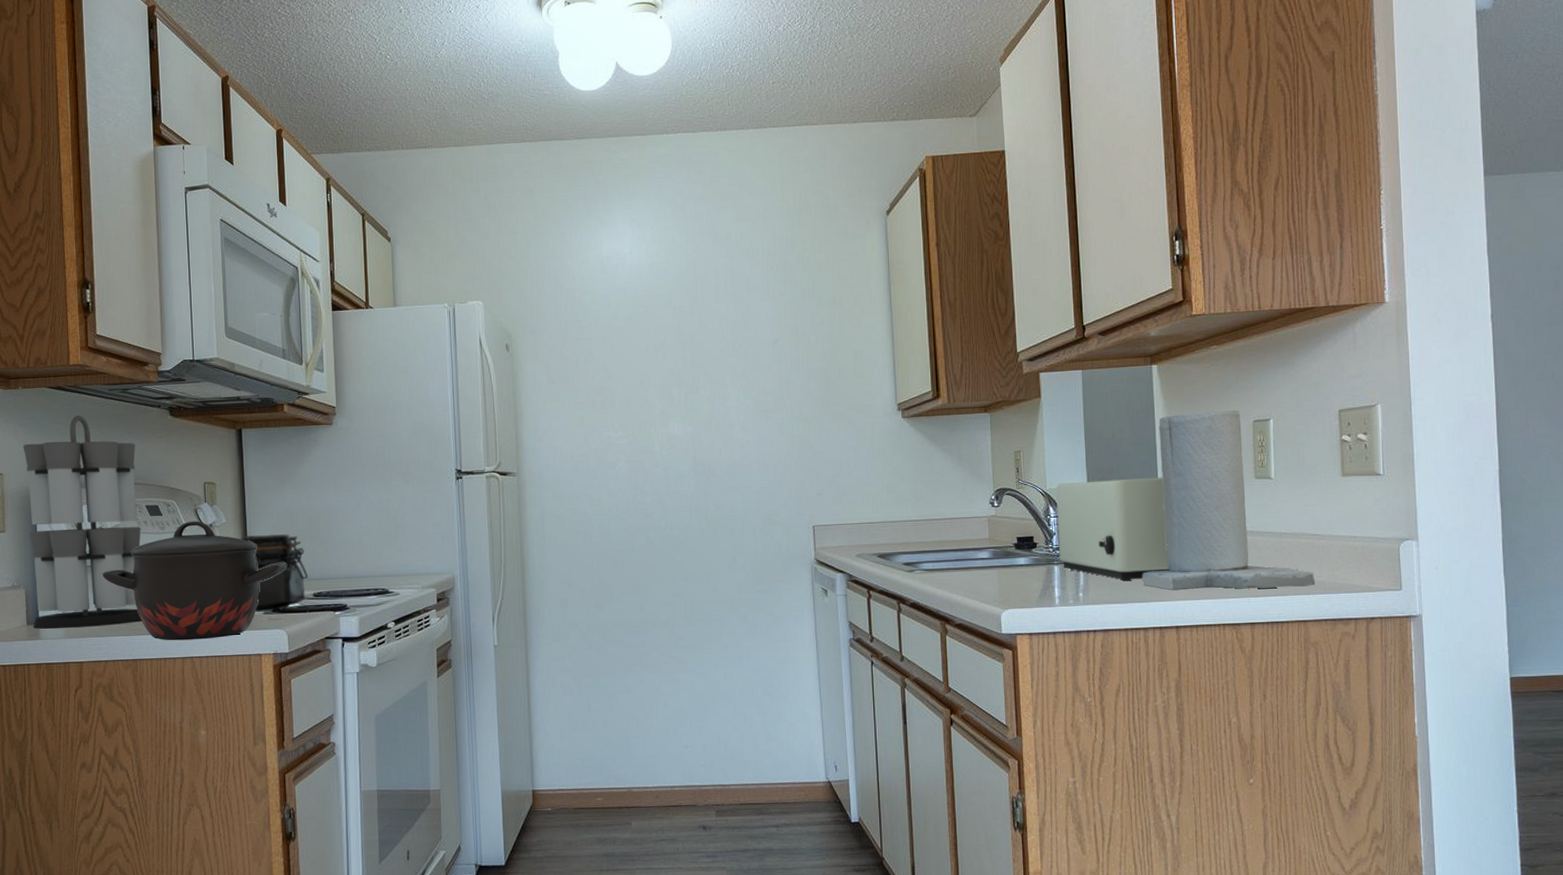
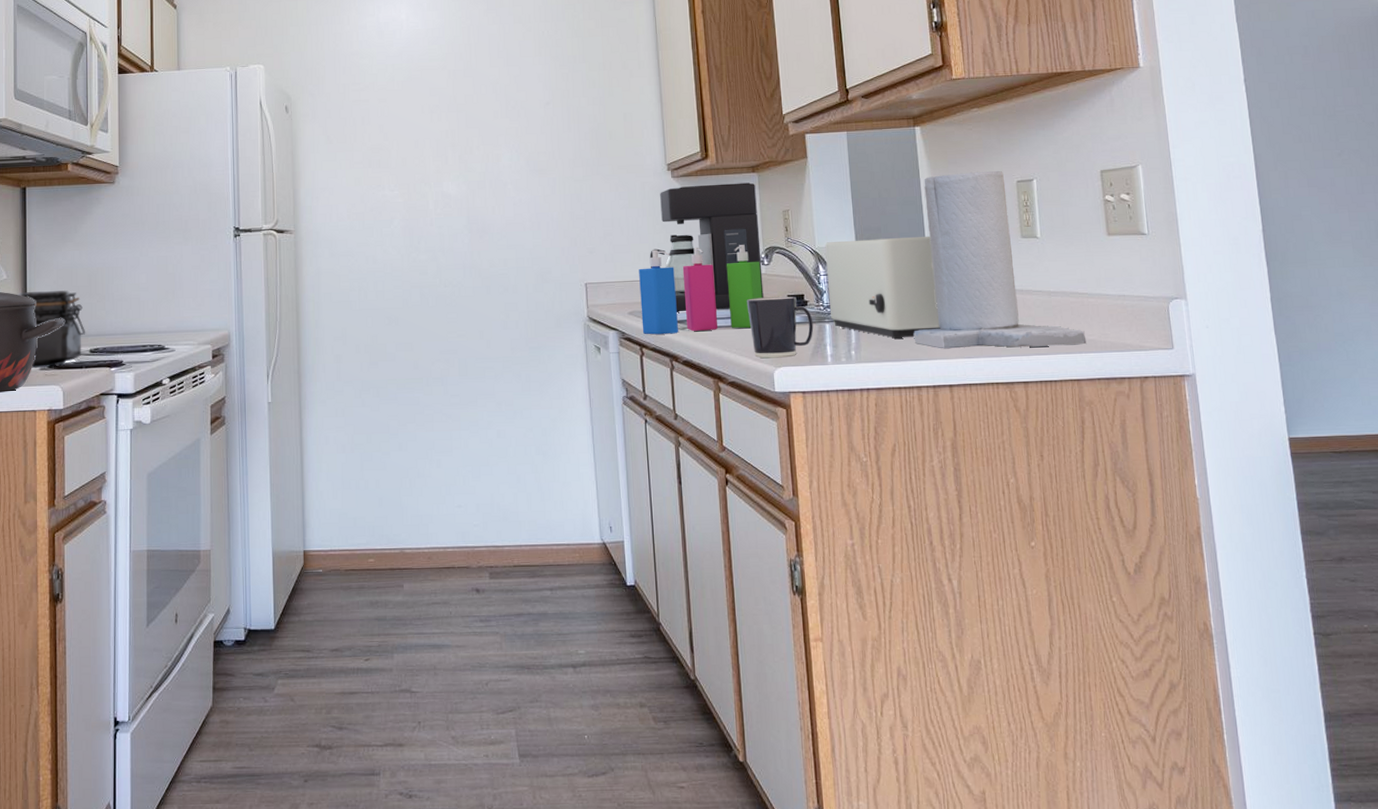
soap dispenser: none [867,486,992,578] -> present [639,245,763,335]
coffee maker: none [878,423,993,555] -> present [649,182,764,312]
mug: none [975,538,1042,601] -> present [746,296,814,359]

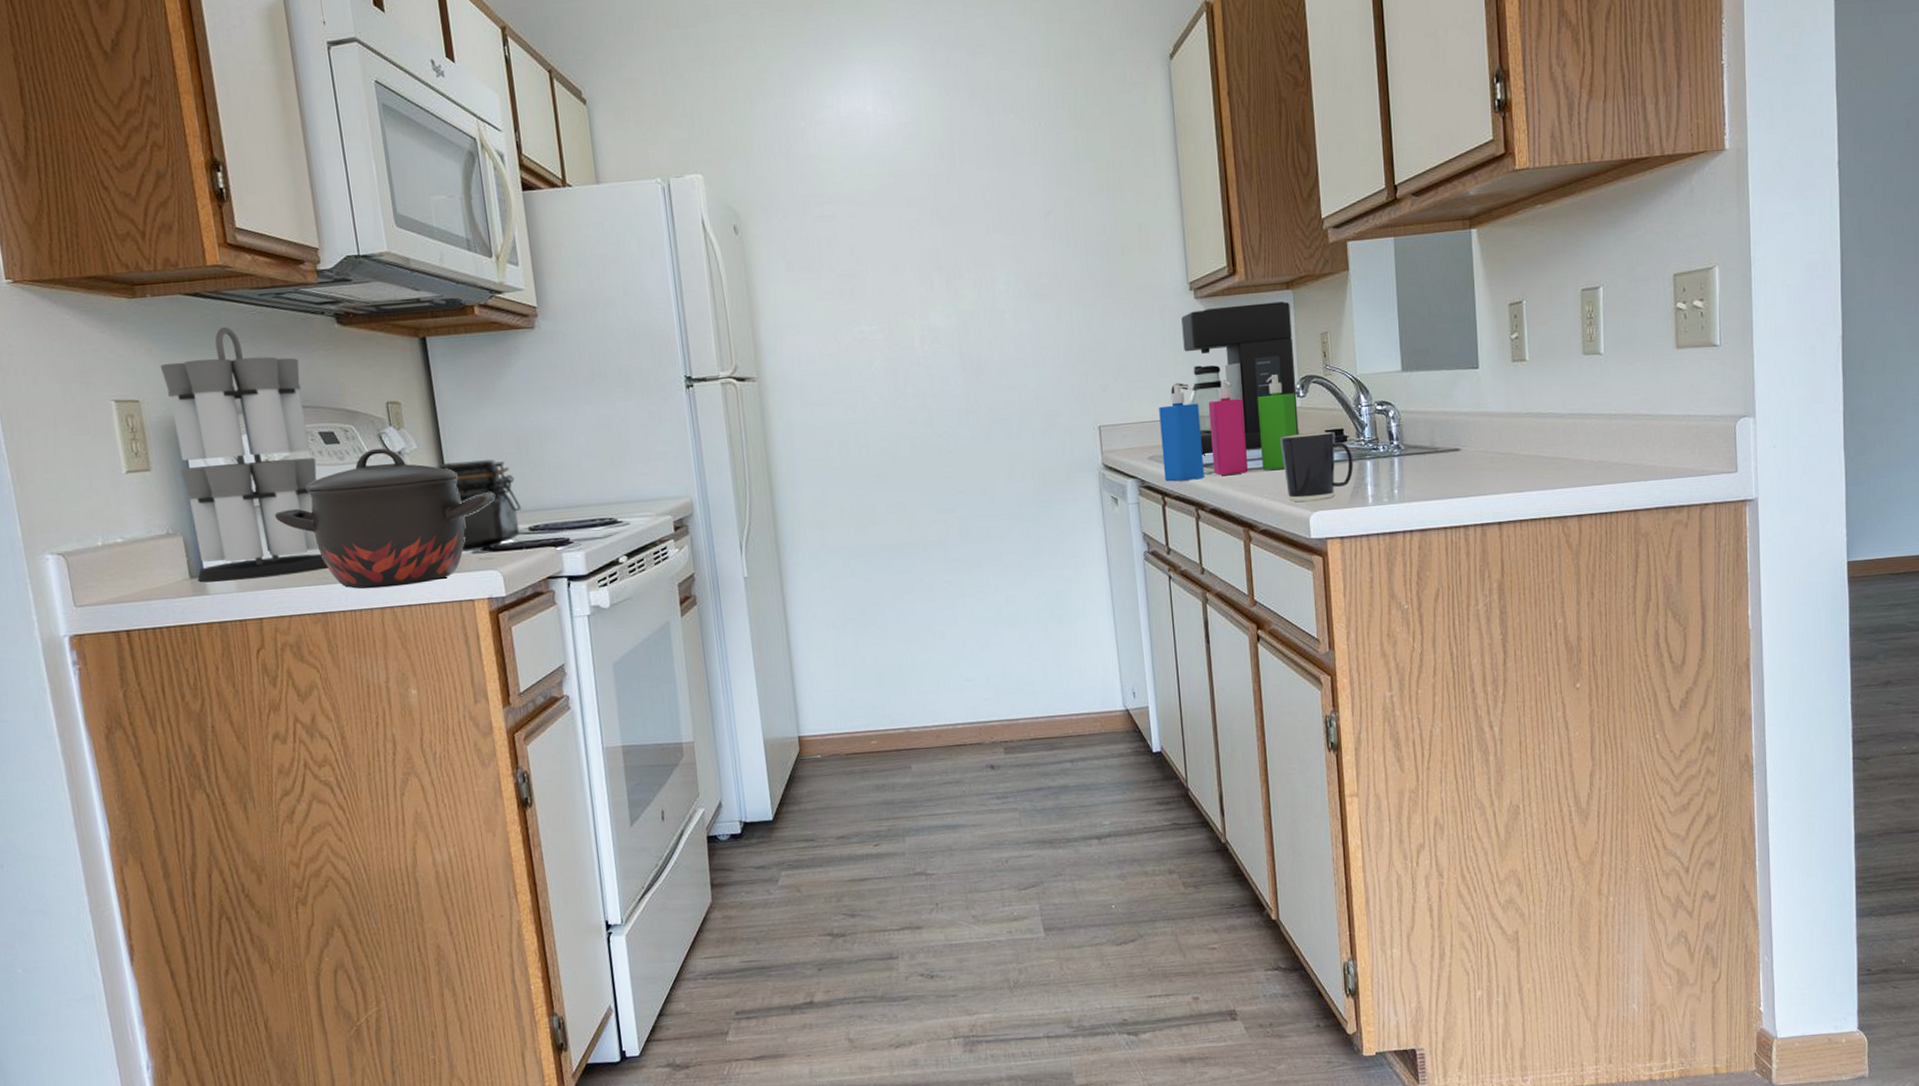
toaster: present [825,236,940,339] -> none [1367,356,1491,474]
paper towel: present [913,171,1087,349] -> none [1462,278,1647,483]

